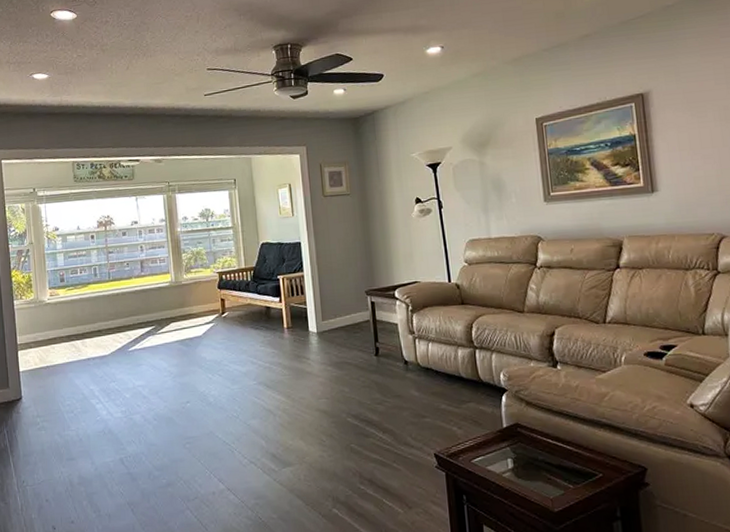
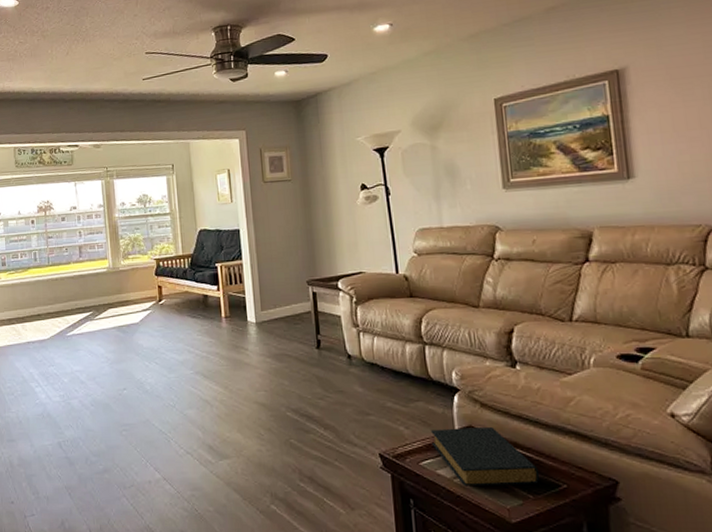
hardback book: none [482,424,579,480] -> present [431,428,540,487]

